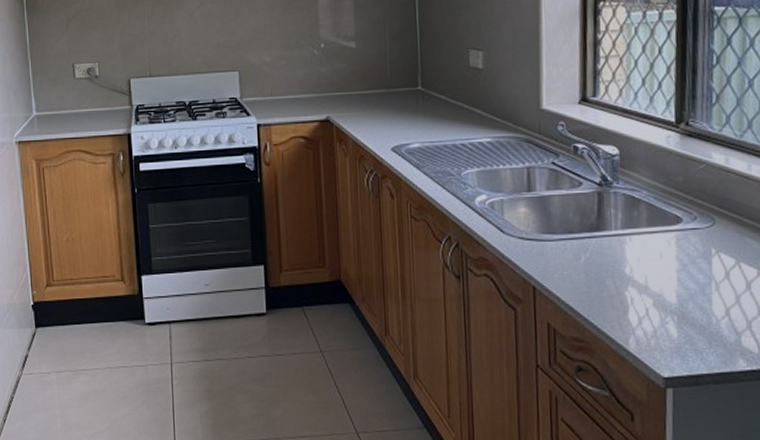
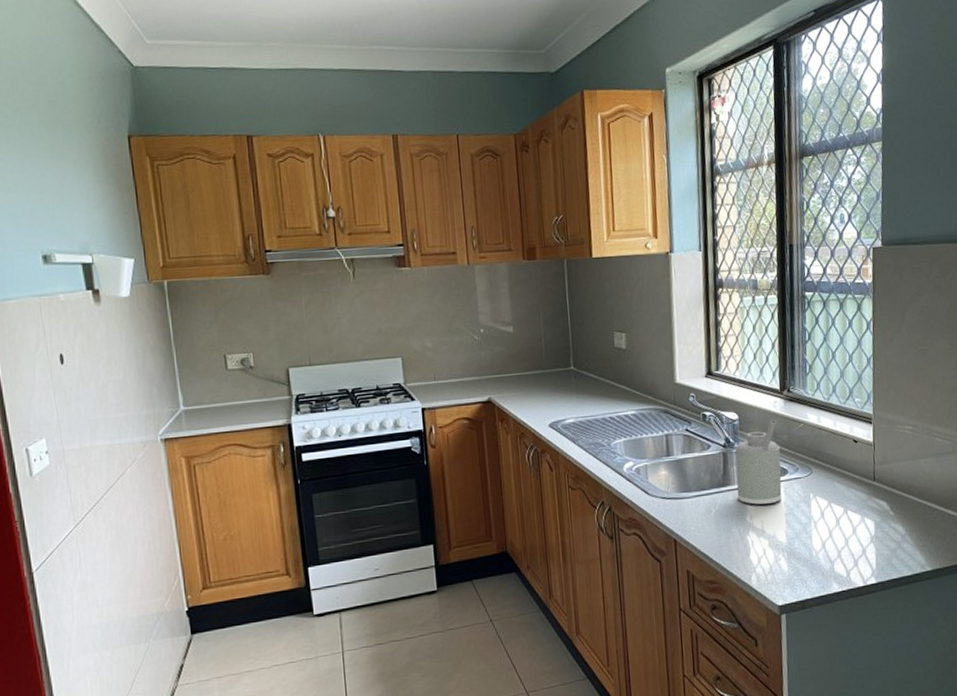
soap dispenser: none [613,156,674,257] -> present [735,419,782,506]

